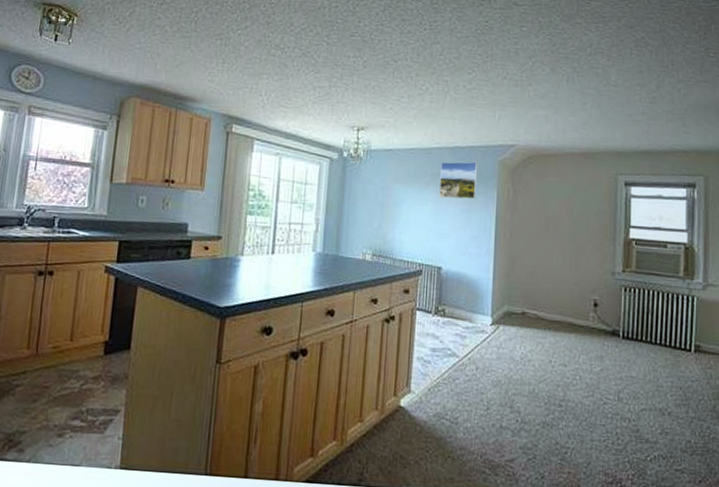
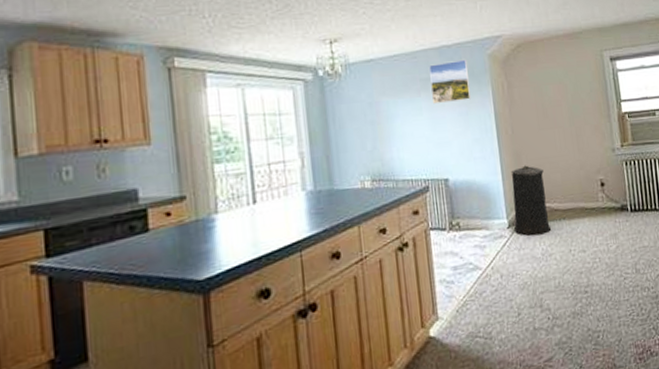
trash can: none [497,270,536,339] -> present [510,165,551,236]

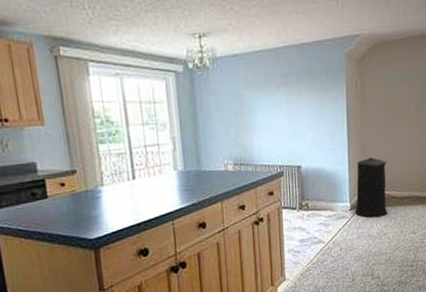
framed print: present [429,59,472,105] -> none [290,56,327,99]

